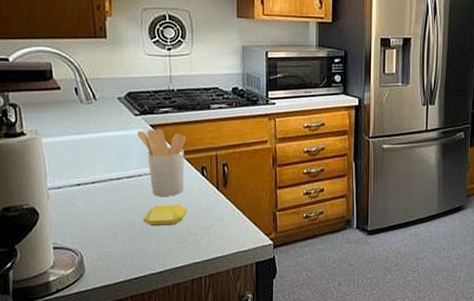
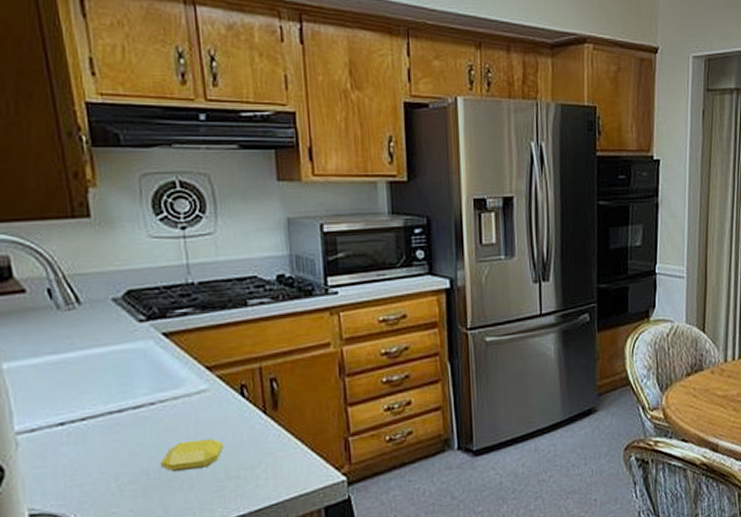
utensil holder: present [137,129,186,196] -> none [144,338,217,430]

